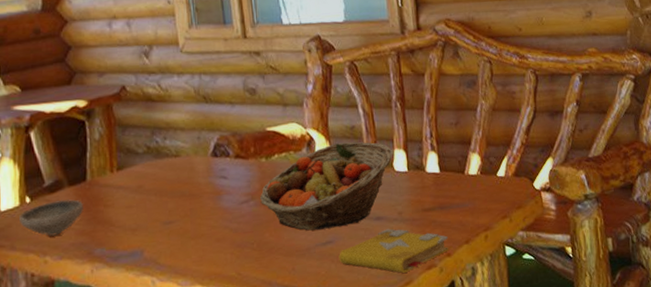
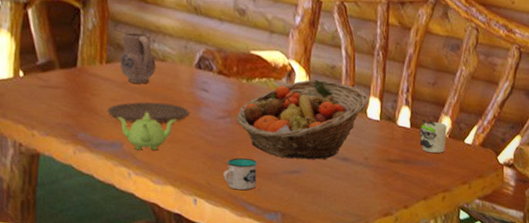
bowl: present [19,199,83,236] -> none [12,80,72,113]
plate: none [123,198,210,227] -> present [107,101,189,124]
pitcher: none [131,131,170,186] -> present [119,32,156,84]
teapot: none [134,212,198,255] -> present [117,112,177,151]
mug: none [254,238,290,275] -> present [223,158,258,191]
spell book: present [338,229,449,274] -> none [302,170,408,216]
mug: none [449,160,479,194] -> present [419,118,447,154]

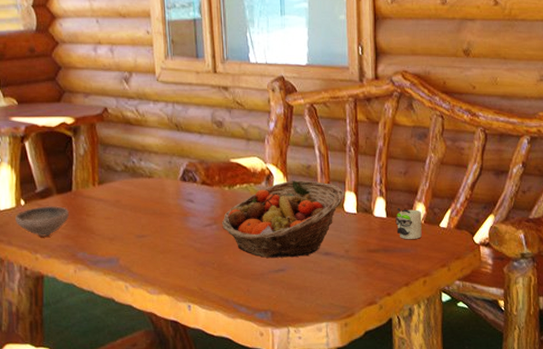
bowl: none [12,80,72,113] -> present [15,205,69,237]
plate: present [107,101,189,124] -> none [102,217,178,238]
teapot: present [117,112,177,151] -> none [112,227,167,263]
pitcher: present [119,32,156,84] -> none [111,152,144,201]
mug: present [223,158,258,191] -> none [214,262,245,293]

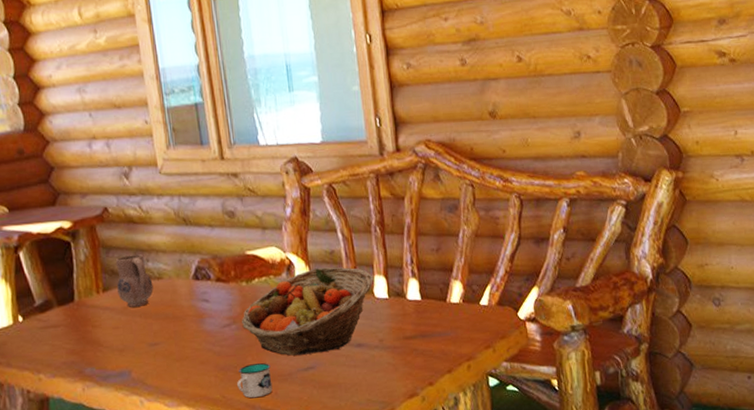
bowl: present [15,205,69,237] -> none [13,319,73,355]
pitcher: none [111,152,144,201] -> present [115,253,154,307]
mug: none [214,262,245,293] -> present [237,363,273,399]
mug: present [395,207,422,240] -> none [431,287,461,322]

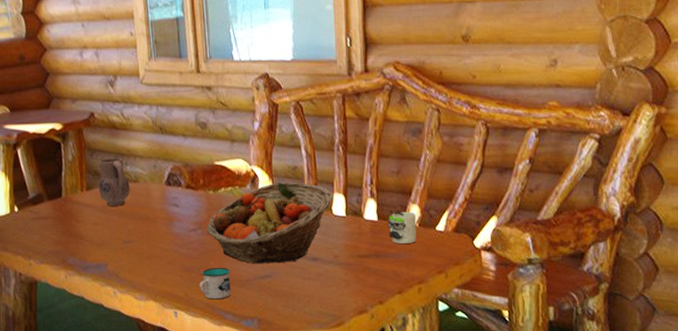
mug: none [431,287,461,322] -> present [387,209,416,245]

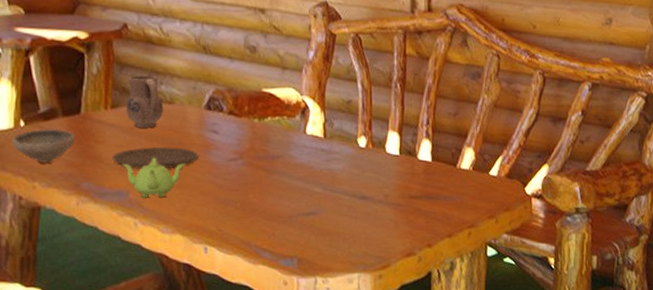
bowl: none [10,211,59,242] -> present [12,128,75,163]
plate: none [91,222,164,243] -> present [112,146,199,169]
teapot: none [100,232,153,269] -> present [123,157,185,198]
mug: present [200,268,231,300] -> none [235,201,272,236]
fruit basket: present [206,182,333,263] -> none [248,115,387,200]
mug: present [387,209,416,245] -> none [441,151,471,188]

